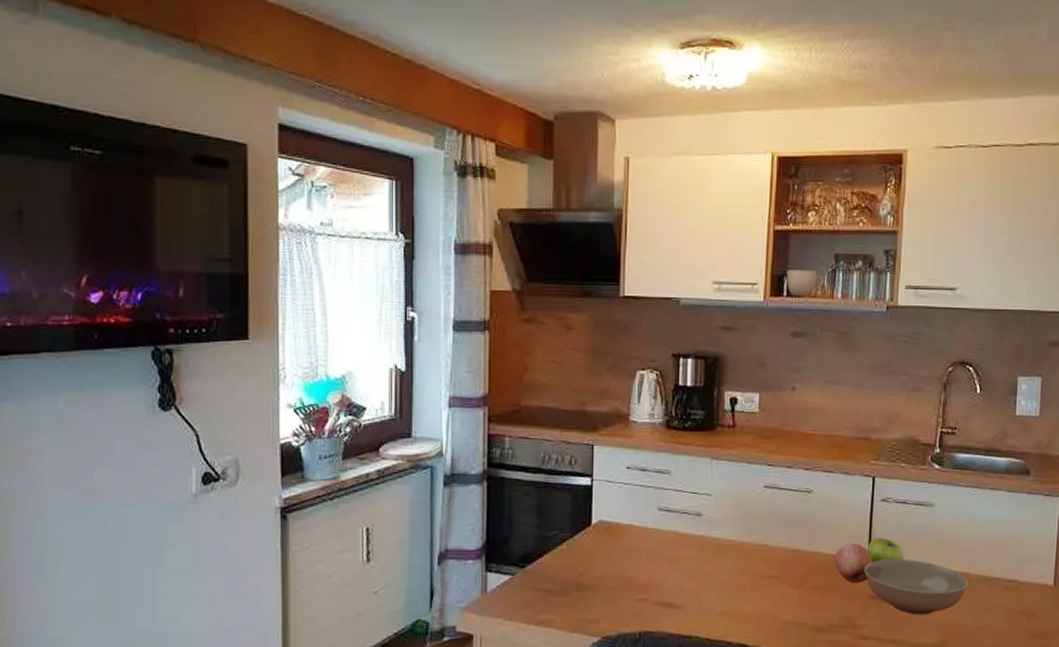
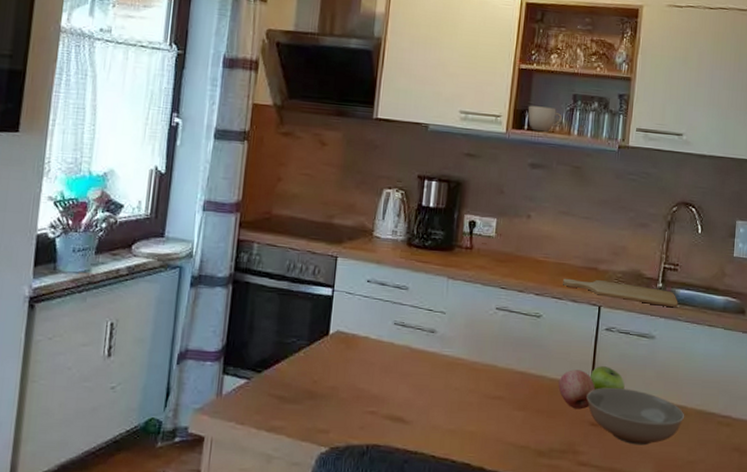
chopping board: none [832,450,958,473] -> present [562,278,678,308]

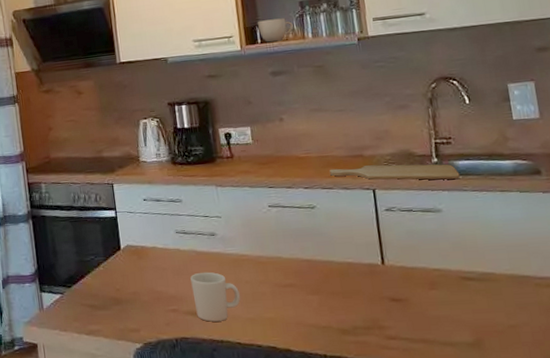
mug: none [396,372,447,430] -> present [190,272,241,322]
fruit: present [558,370,596,410] -> none [347,251,388,288]
bowl: present [586,387,685,446] -> none [380,262,495,315]
fruit: present [589,366,625,390] -> none [379,244,420,268]

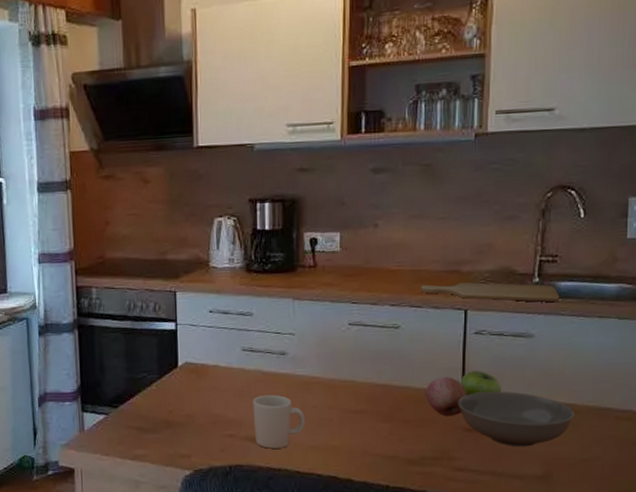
cup: present [257,17,293,43] -> none [363,103,404,133]
fruit: none [347,251,388,288] -> present [425,377,468,417]
fruit: none [379,244,420,268] -> present [460,371,501,396]
bowl: none [380,262,495,315] -> present [458,391,575,447]

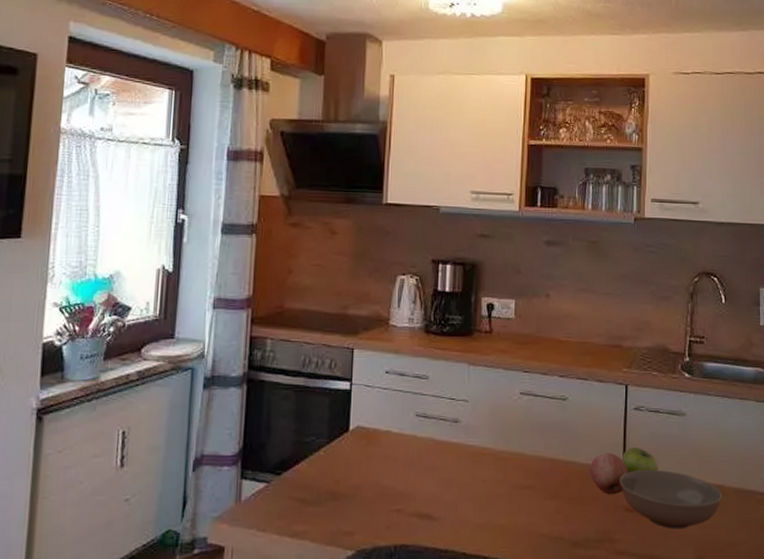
mug: present [253,394,306,449] -> none [422,465,475,526]
chopping board: present [420,282,560,303] -> none [586,357,707,382]

